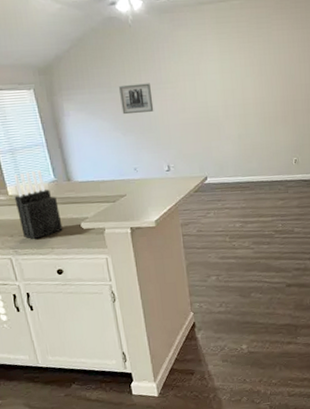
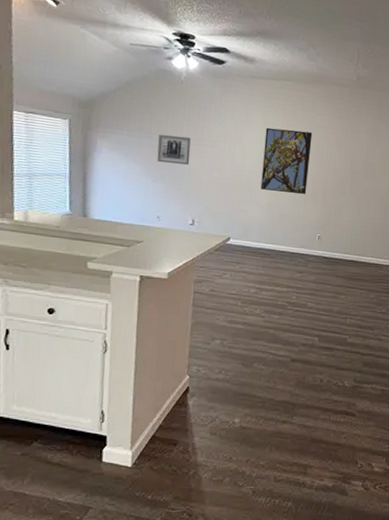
knife block: present [13,170,63,240] -> none [18,199,67,272]
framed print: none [223,51,276,122] -> present [260,127,313,195]

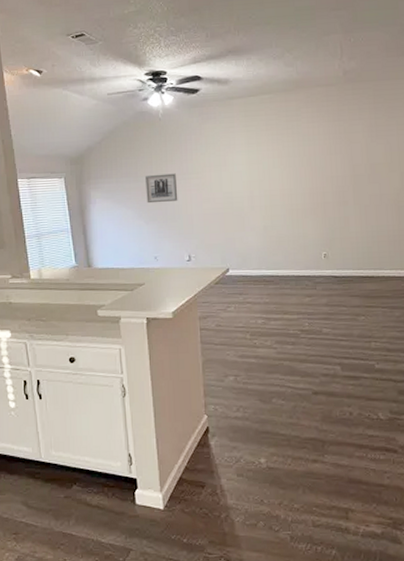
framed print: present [260,127,313,195] -> none [250,143,304,213]

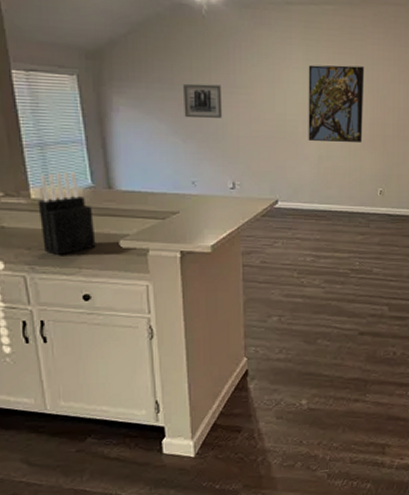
knife block: none [35,255,79,325] -> present [37,171,96,256]
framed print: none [250,143,304,213] -> present [308,64,365,143]

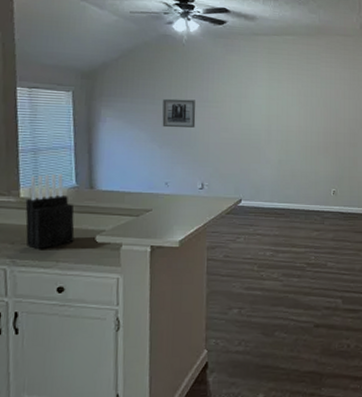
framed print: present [308,64,365,143] -> none [270,83,319,149]

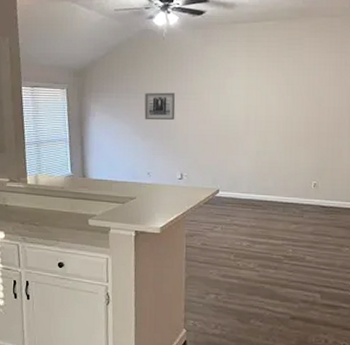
knife block: present [25,173,75,250] -> none [31,163,71,230]

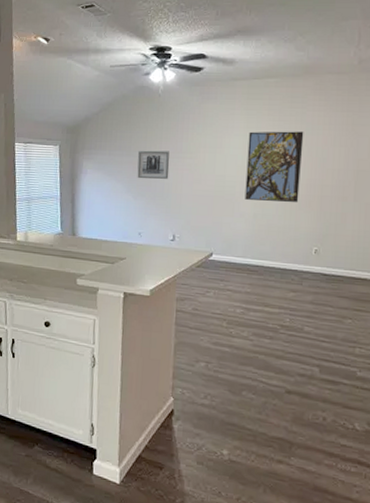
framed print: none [248,72,301,140] -> present [245,131,304,203]

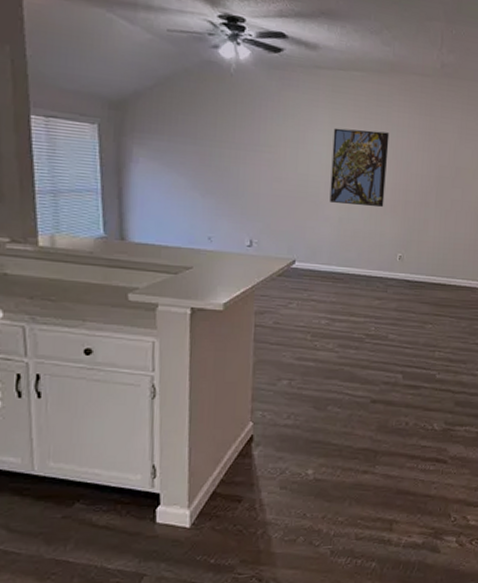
wall art: present [137,150,170,179] -> none [205,138,245,175]

